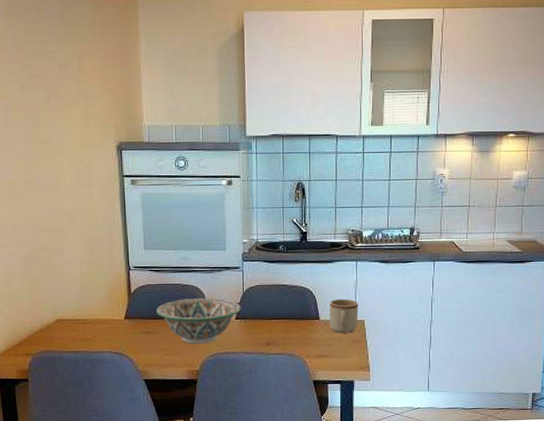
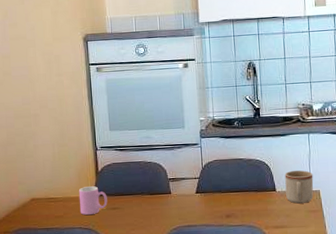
cup: none [108,308,140,339] -> present [78,186,108,216]
decorative bowl: present [156,298,241,344] -> none [122,173,201,219]

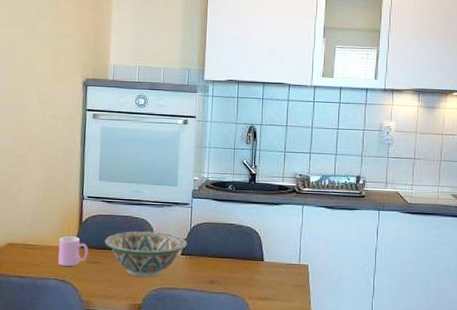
decorative bowl: none [122,173,201,219] -> present [105,231,187,278]
mug: present [285,170,314,204] -> none [273,242,303,277]

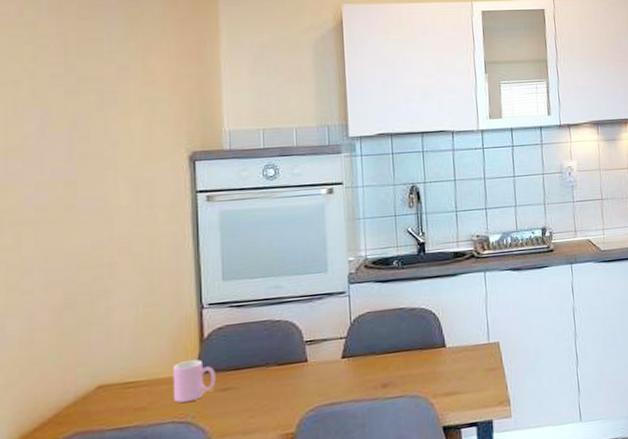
decorative bowl: present [105,231,187,278] -> none [238,333,348,398]

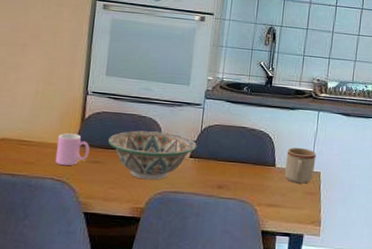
decorative bowl: none [238,333,348,398] -> present [108,130,197,180]
mug: none [456,318,492,362] -> present [285,147,317,184]

